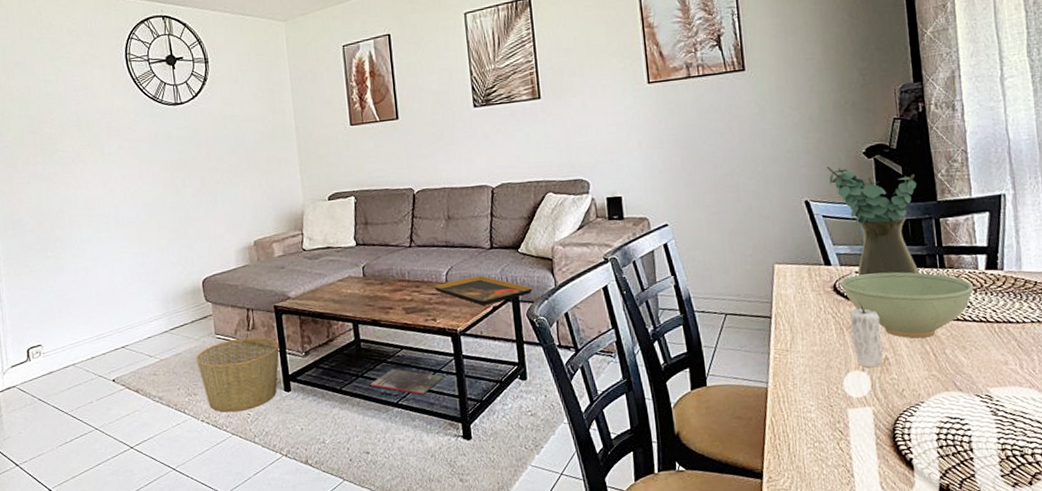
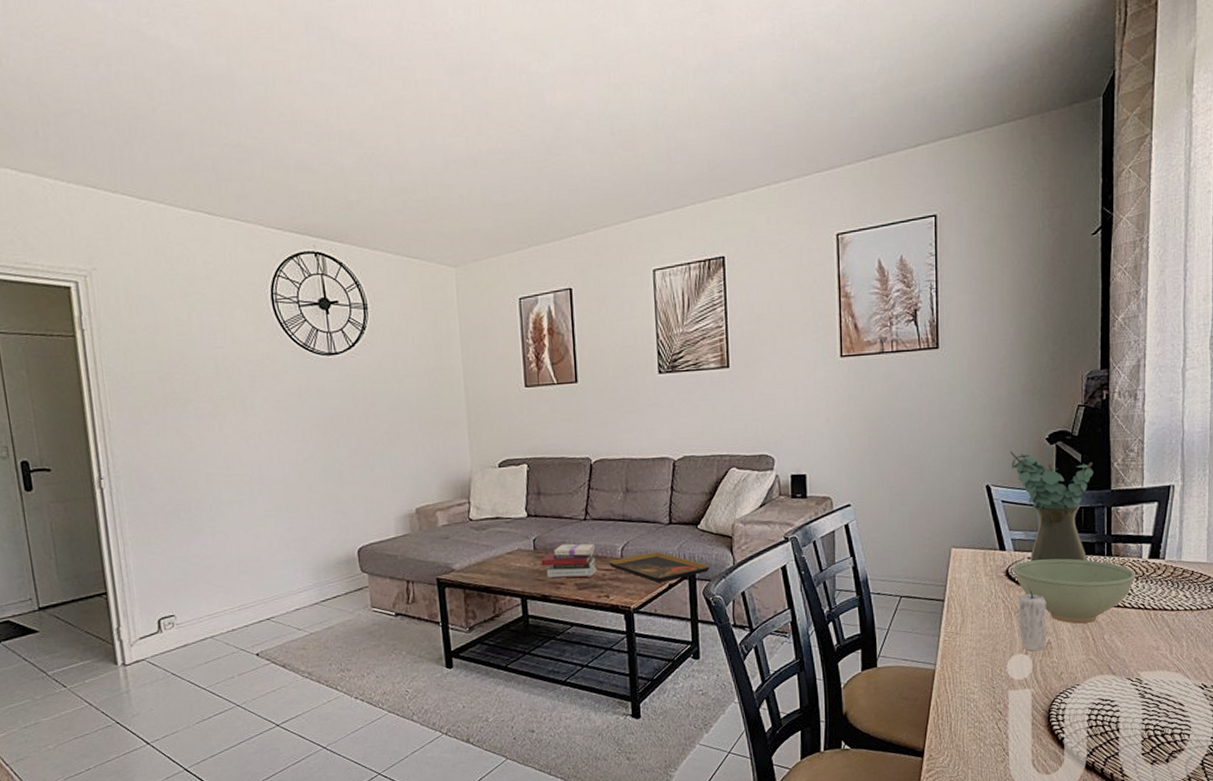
basket: present [196,336,280,413] -> none [349,610,442,690]
books: none [370,269,424,303] -> present [541,543,597,579]
magazine: present [370,368,443,395] -> none [538,646,614,673]

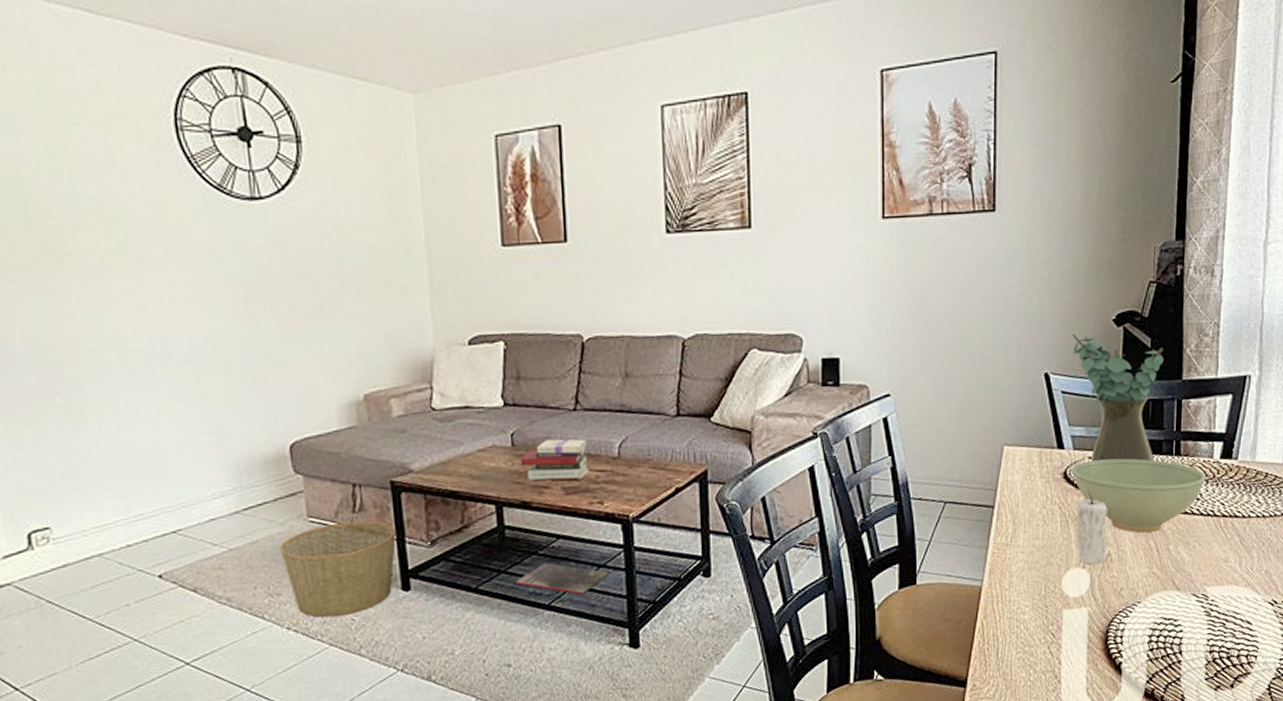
basket: none [349,610,442,690] -> present [279,520,397,618]
magazine: none [538,646,614,673] -> present [516,562,609,595]
decorative tray: present [608,552,711,583] -> none [603,449,726,486]

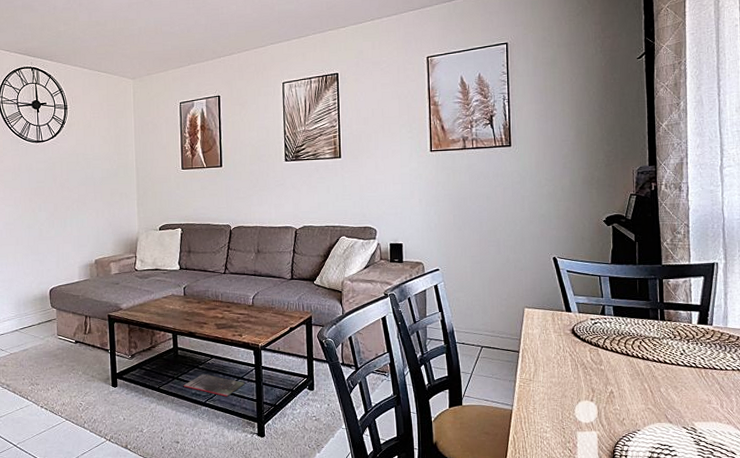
basket: present [279,520,397,618] -> none [40,339,111,402]
books: present [520,439,589,482] -> none [189,292,233,320]
vase: present [1072,334,1164,462] -> none [573,230,646,324]
bowl: present [1072,458,1207,533] -> none [578,321,687,377]
candle: present [1076,491,1107,565] -> none [583,344,609,399]

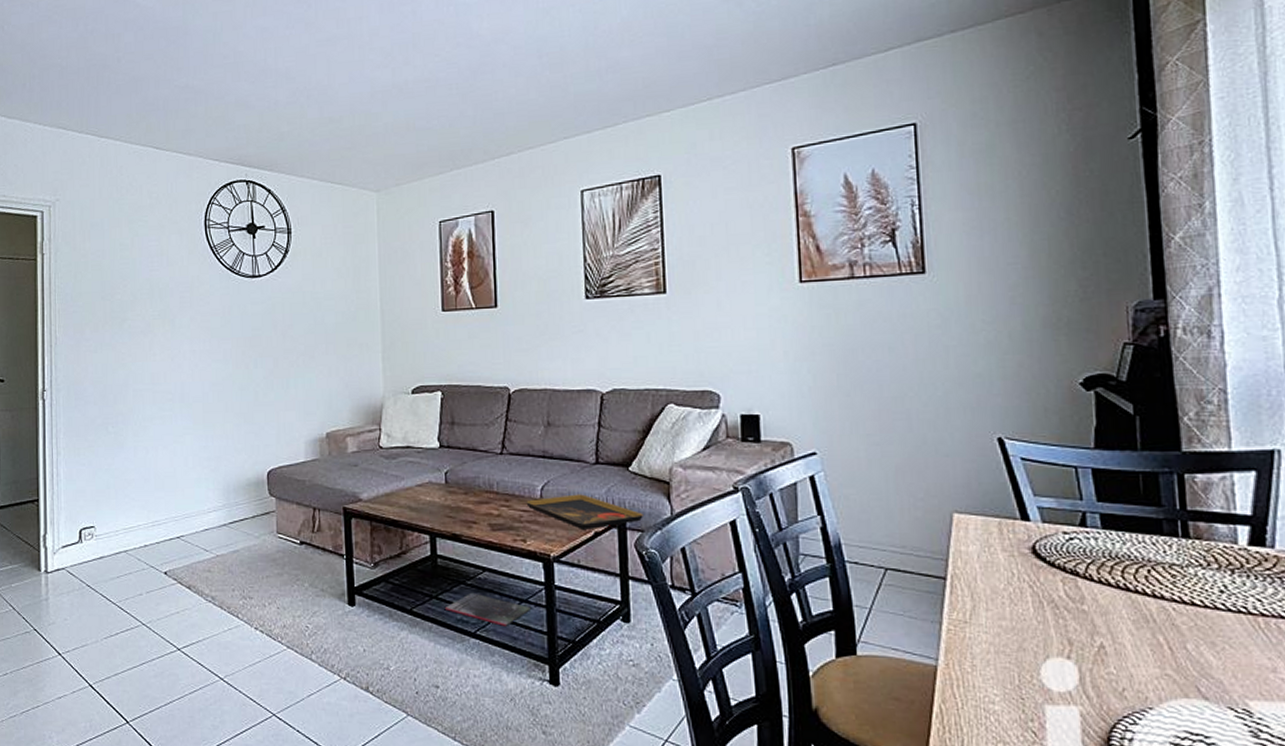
decorative tray: none [242,301,325,326] -> present [526,494,645,529]

